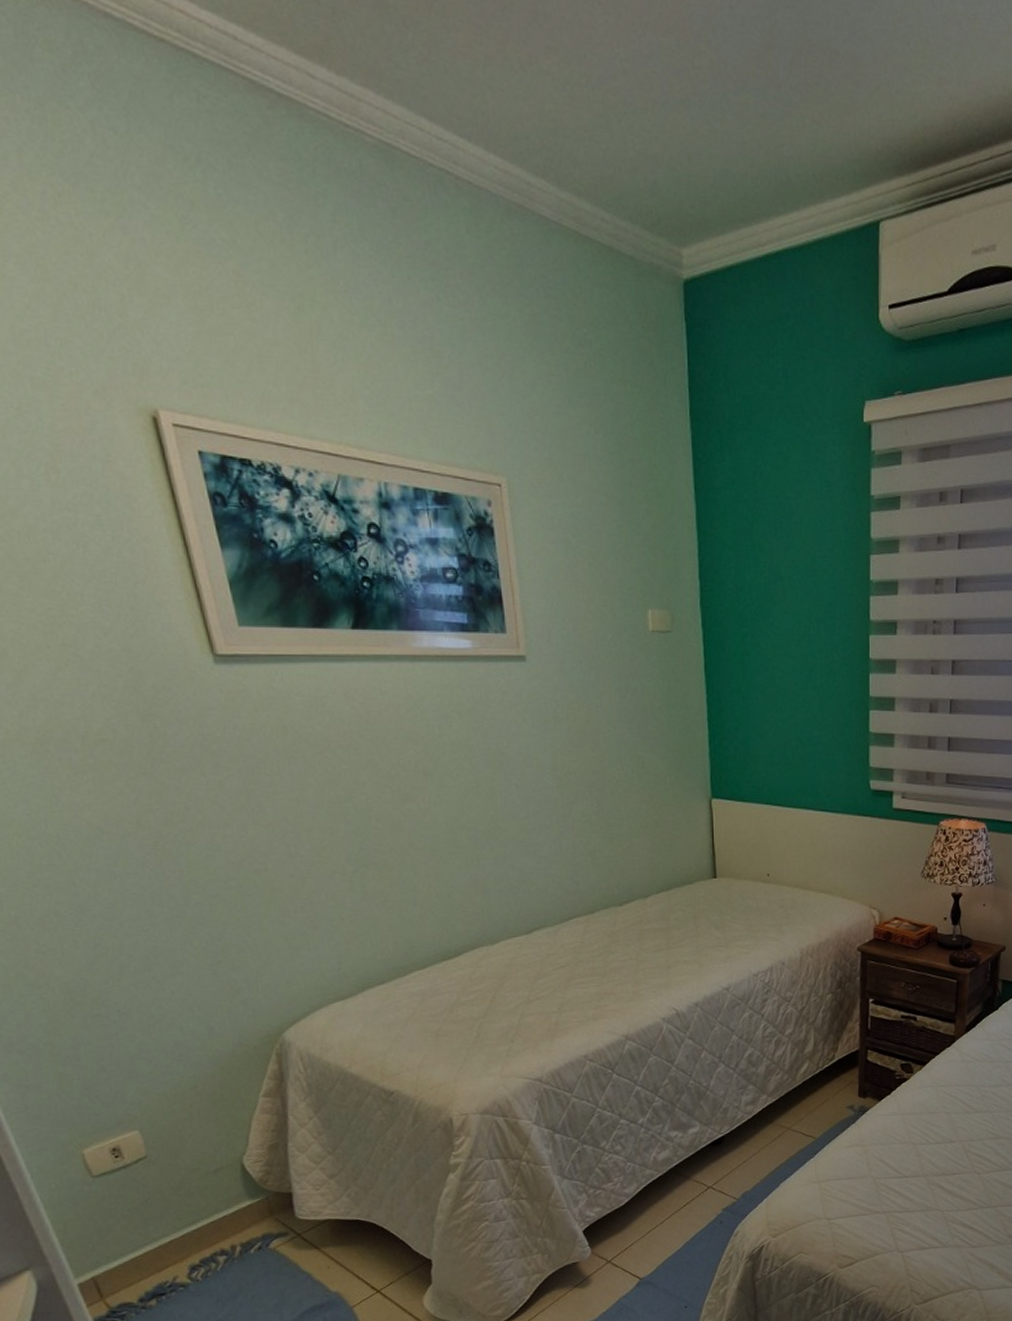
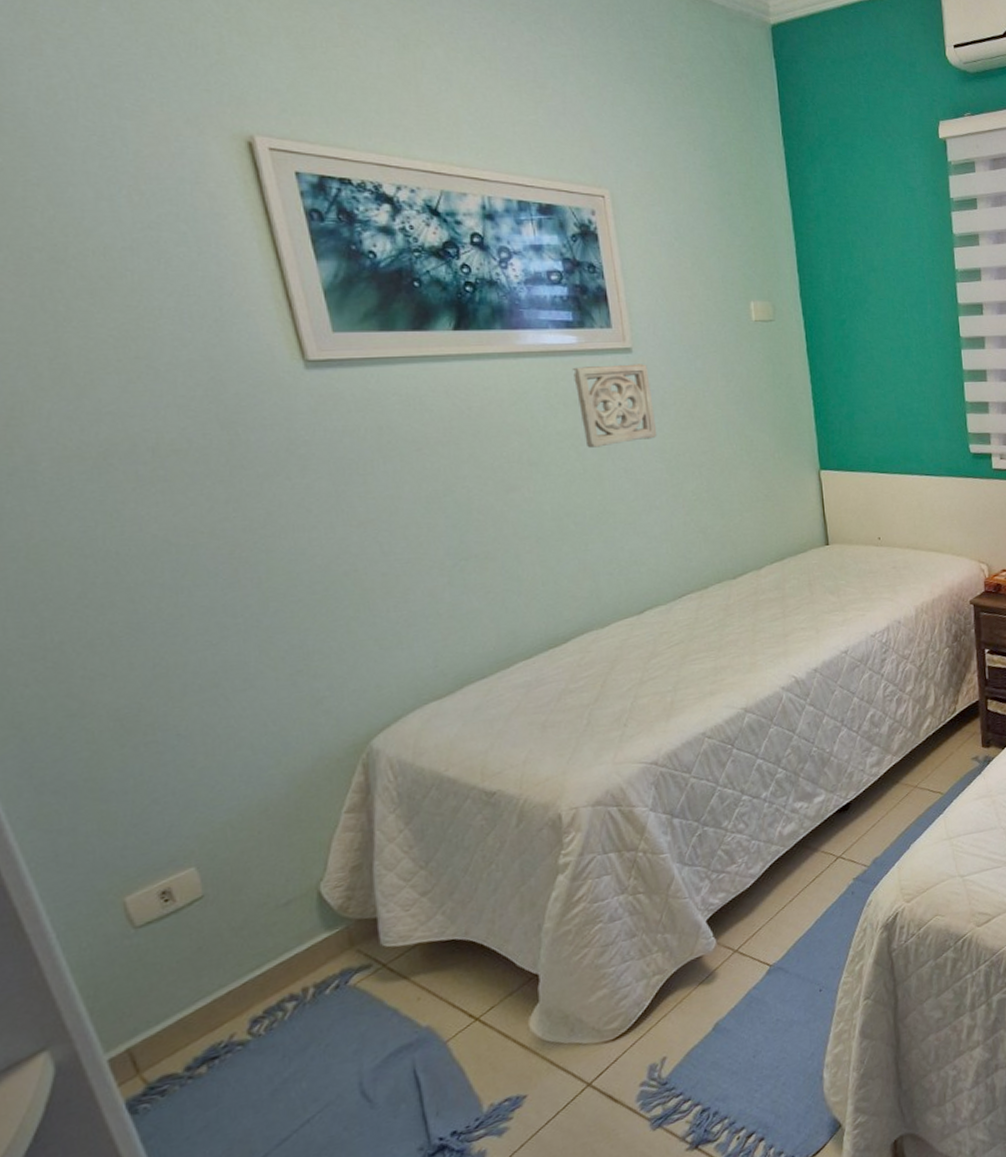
wall ornament: none [467,673,549,760] -> present [573,364,658,448]

